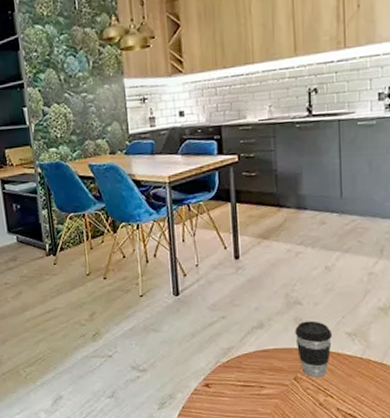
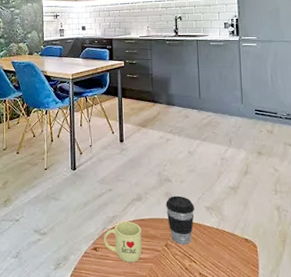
mug: none [216,353,266,399] -> present [103,222,142,262]

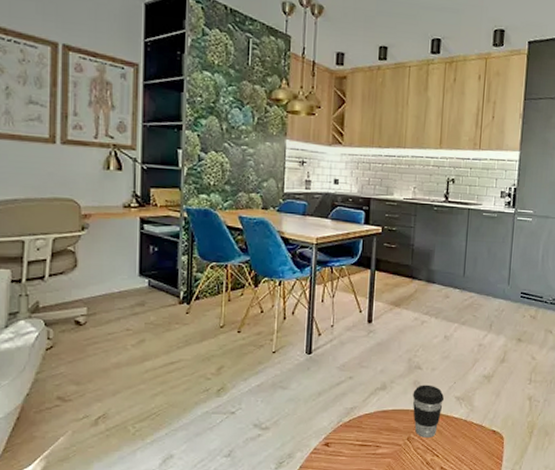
mug: present [103,222,142,262] -> none [337,413,383,458]

